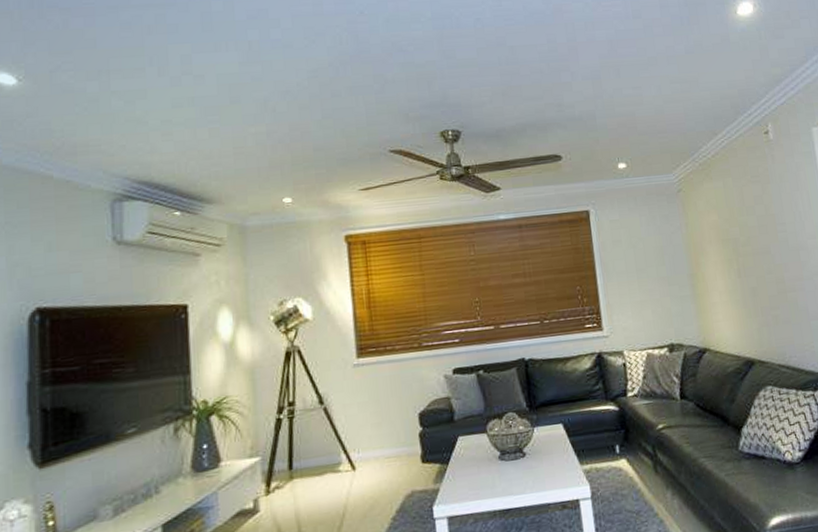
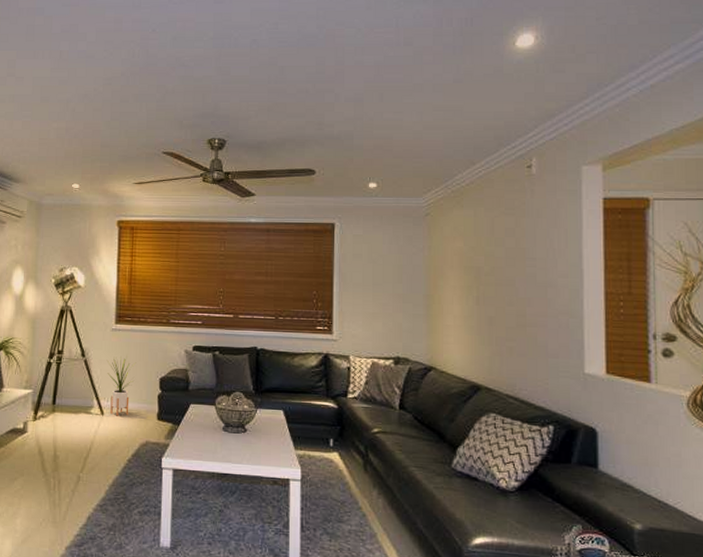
house plant: none [353,394,388,468] -> present [107,356,136,416]

